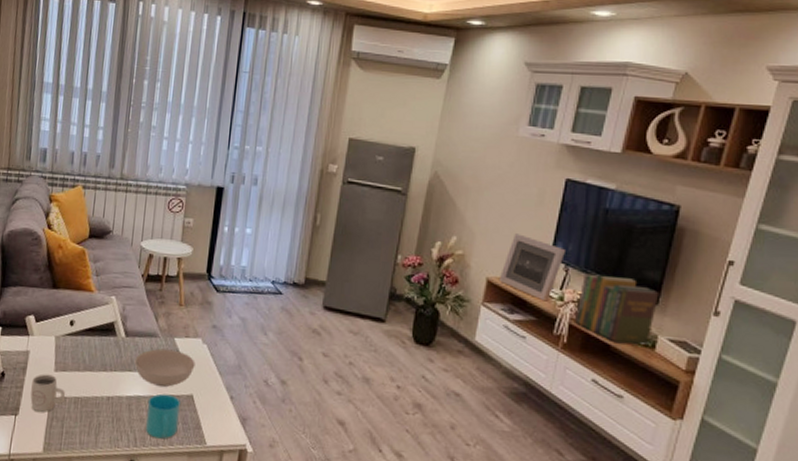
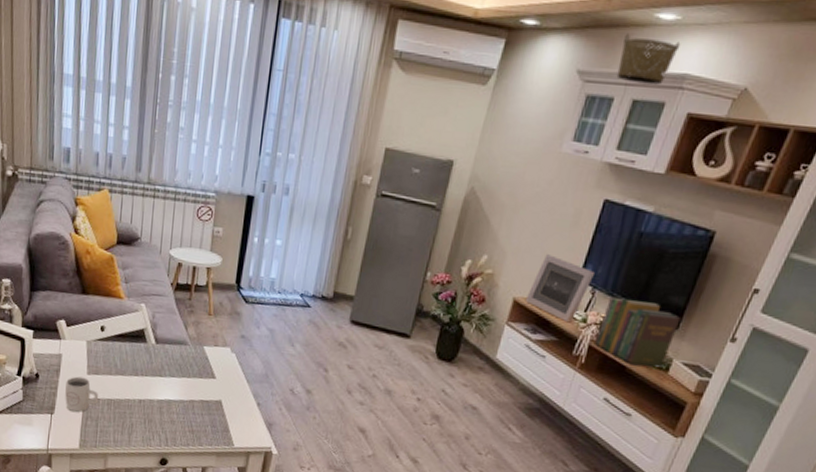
bowl: present [134,348,196,388] -> none [165,356,224,393]
cup: present [145,393,180,439] -> none [175,398,209,440]
basket: none [562,28,619,73] -> present [616,33,681,85]

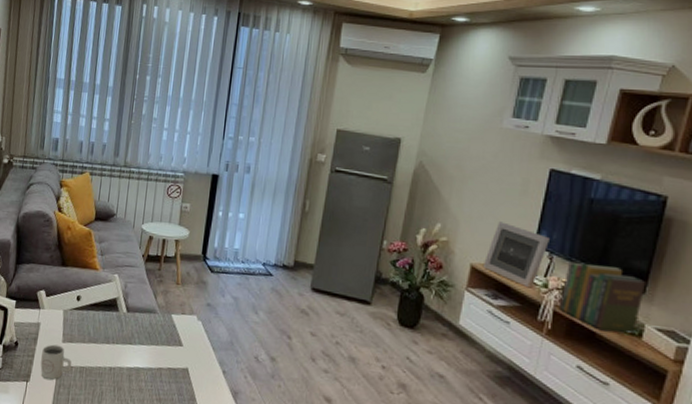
basket: present [616,33,681,85] -> none [546,24,603,66]

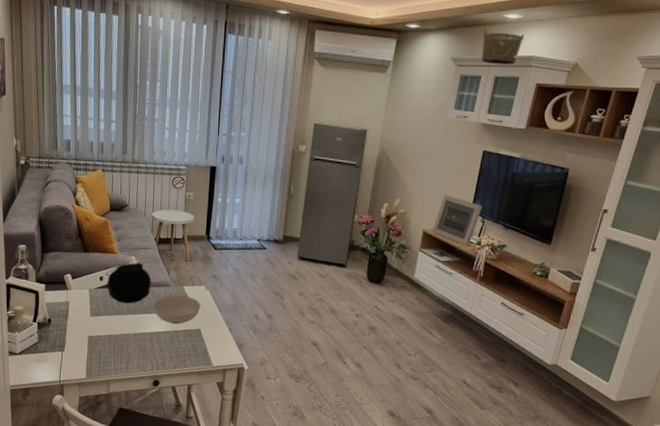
mug: present [40,344,72,380] -> none [73,319,101,348]
teapot: none [83,281,136,331] -> present [105,261,152,304]
bowl: none [135,324,191,360] -> present [153,295,201,325]
basket: none [546,24,603,66] -> present [481,29,525,65]
books: present [558,262,646,333] -> none [488,223,552,275]

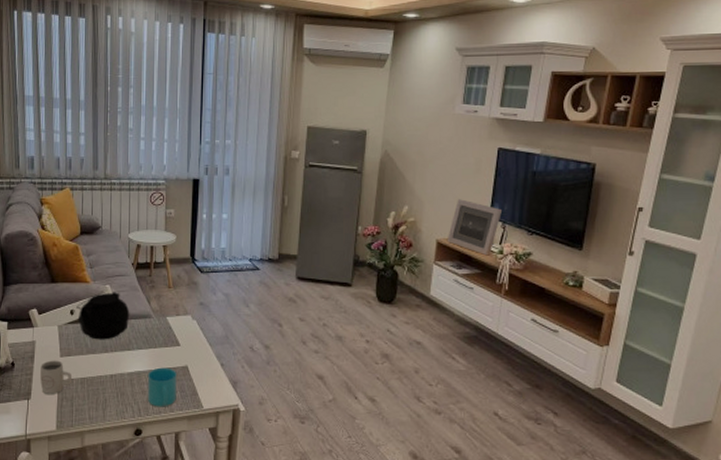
mug: none [73,319,101,348] -> present [40,360,73,394]
bowl: present [153,295,201,325] -> none [132,328,187,362]
cup: none [164,329,191,363] -> present [147,367,177,407]
basket: present [481,29,525,65] -> none [488,15,535,53]

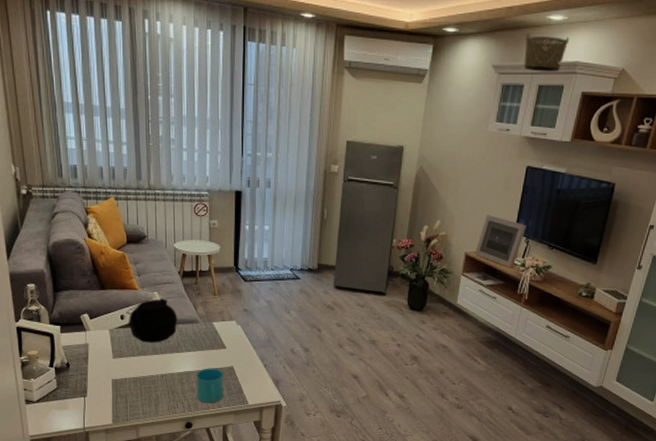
mug: present [40,360,73,394] -> none [95,361,126,392]
basket: none [488,15,535,53] -> present [524,33,570,72]

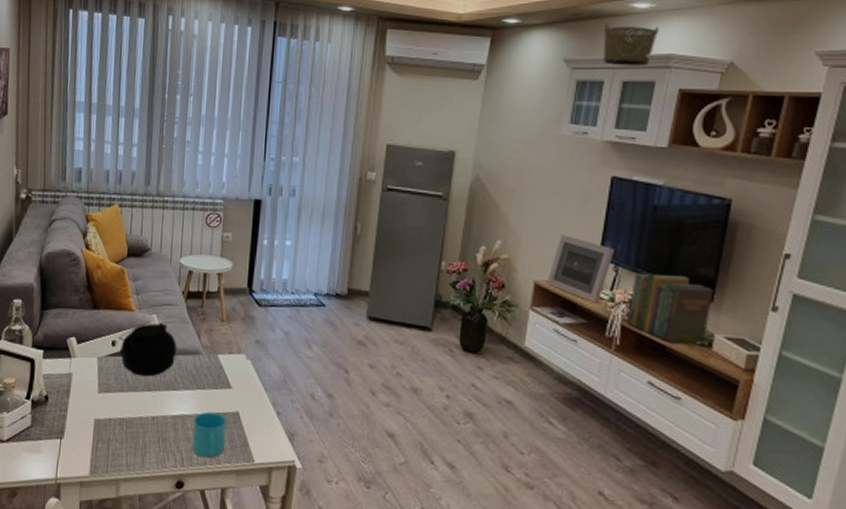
books: none [533,243,598,297] -> present [626,273,714,344]

